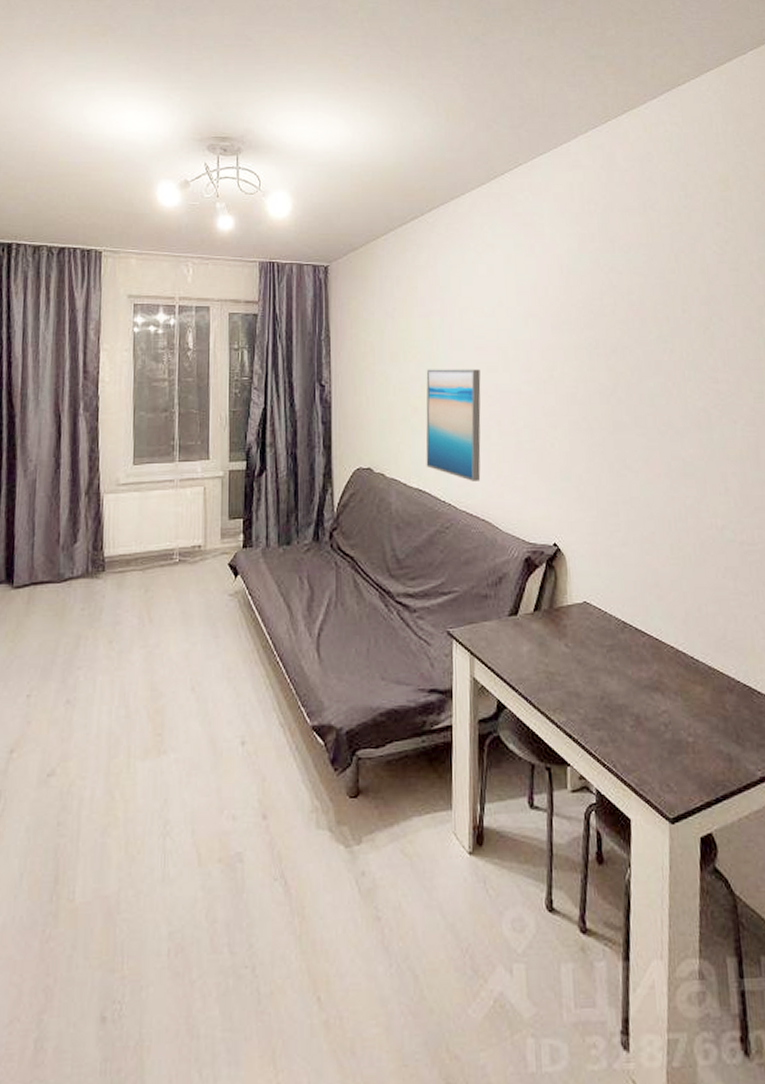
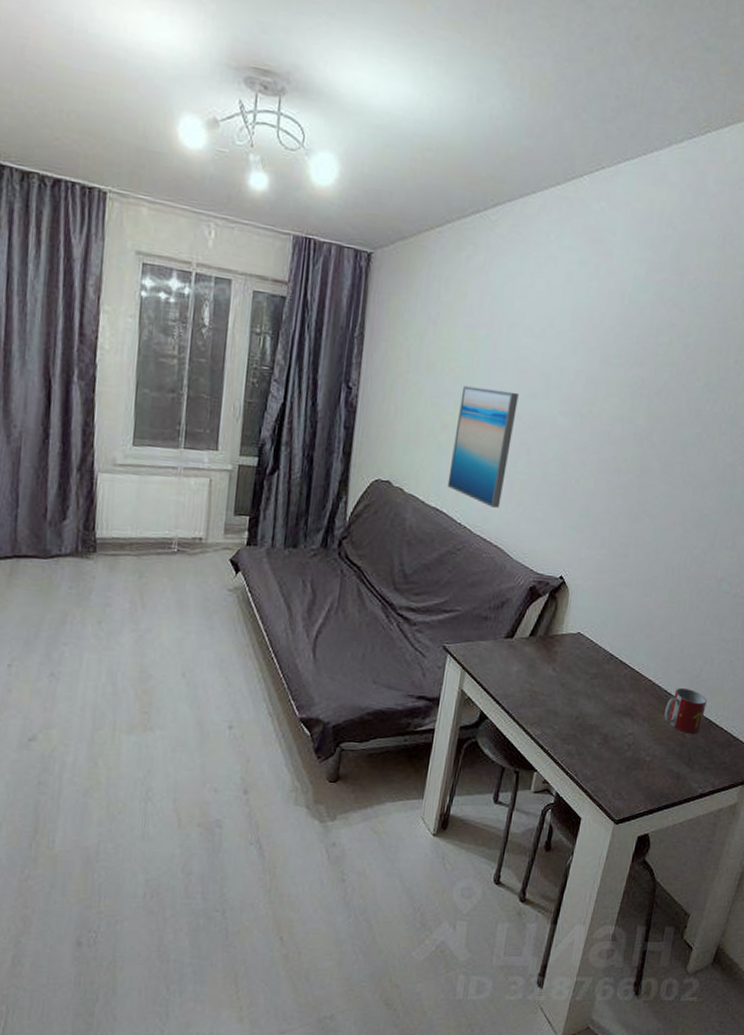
mug: none [696,651,742,705] -> present [664,687,707,734]

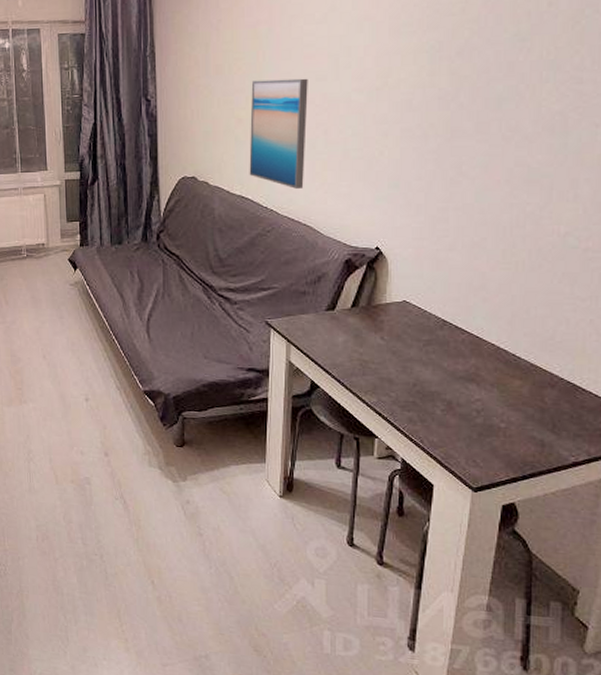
mug: present [664,687,707,734] -> none [516,350,567,399]

